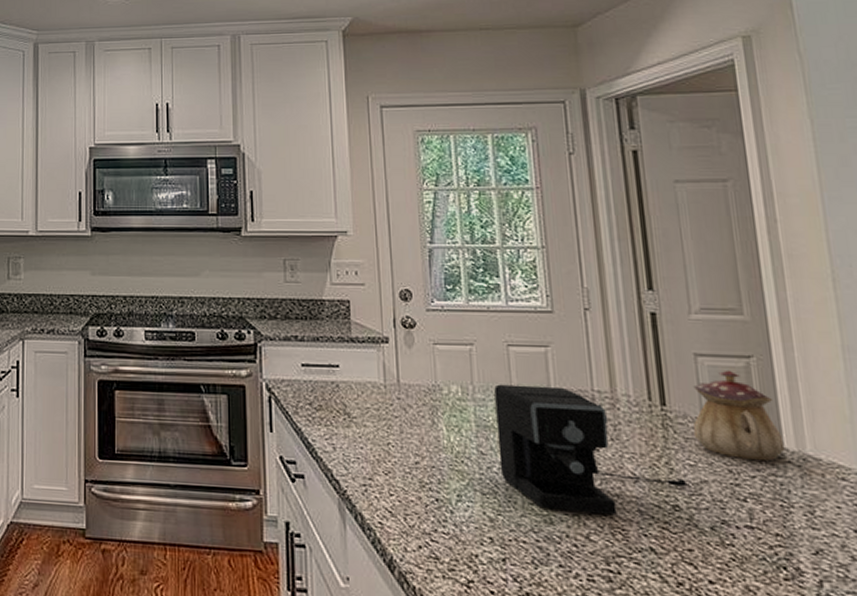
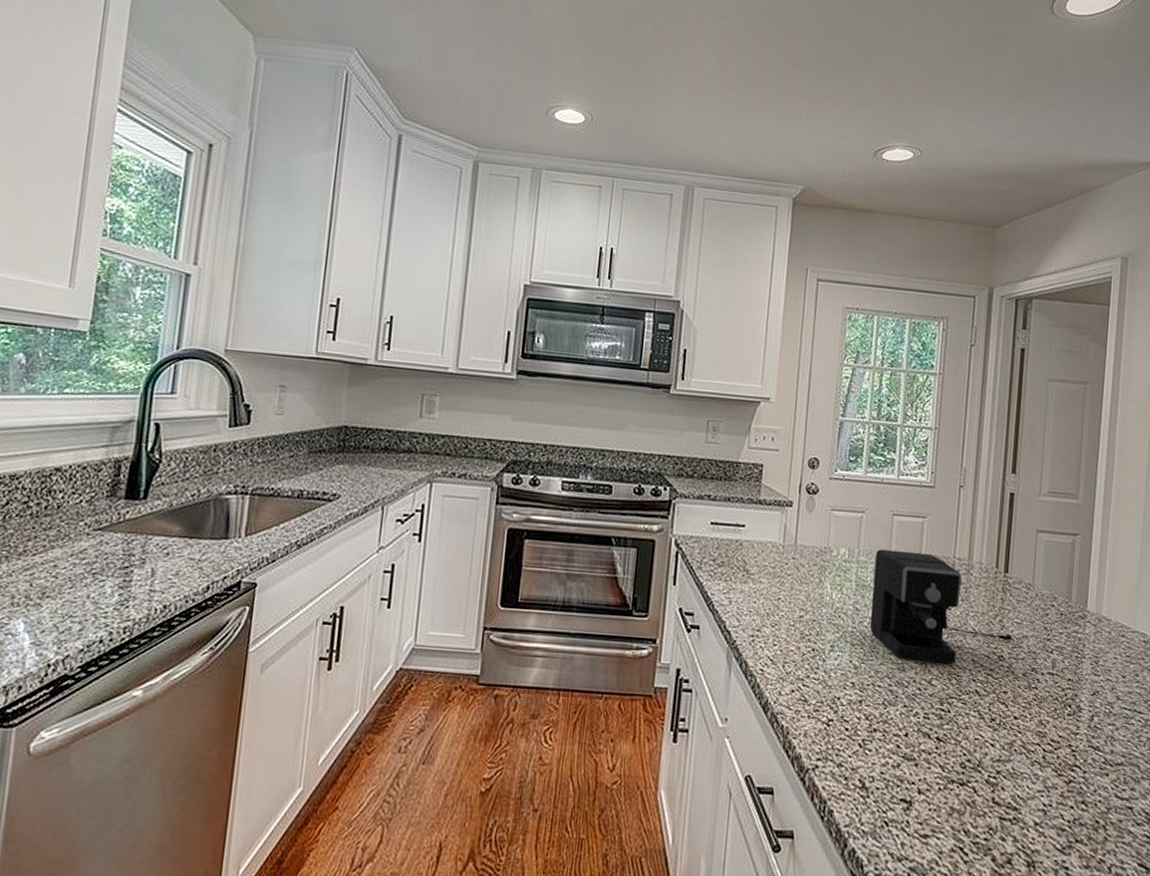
teapot: present [693,370,785,462] -> none [1024,544,1088,621]

